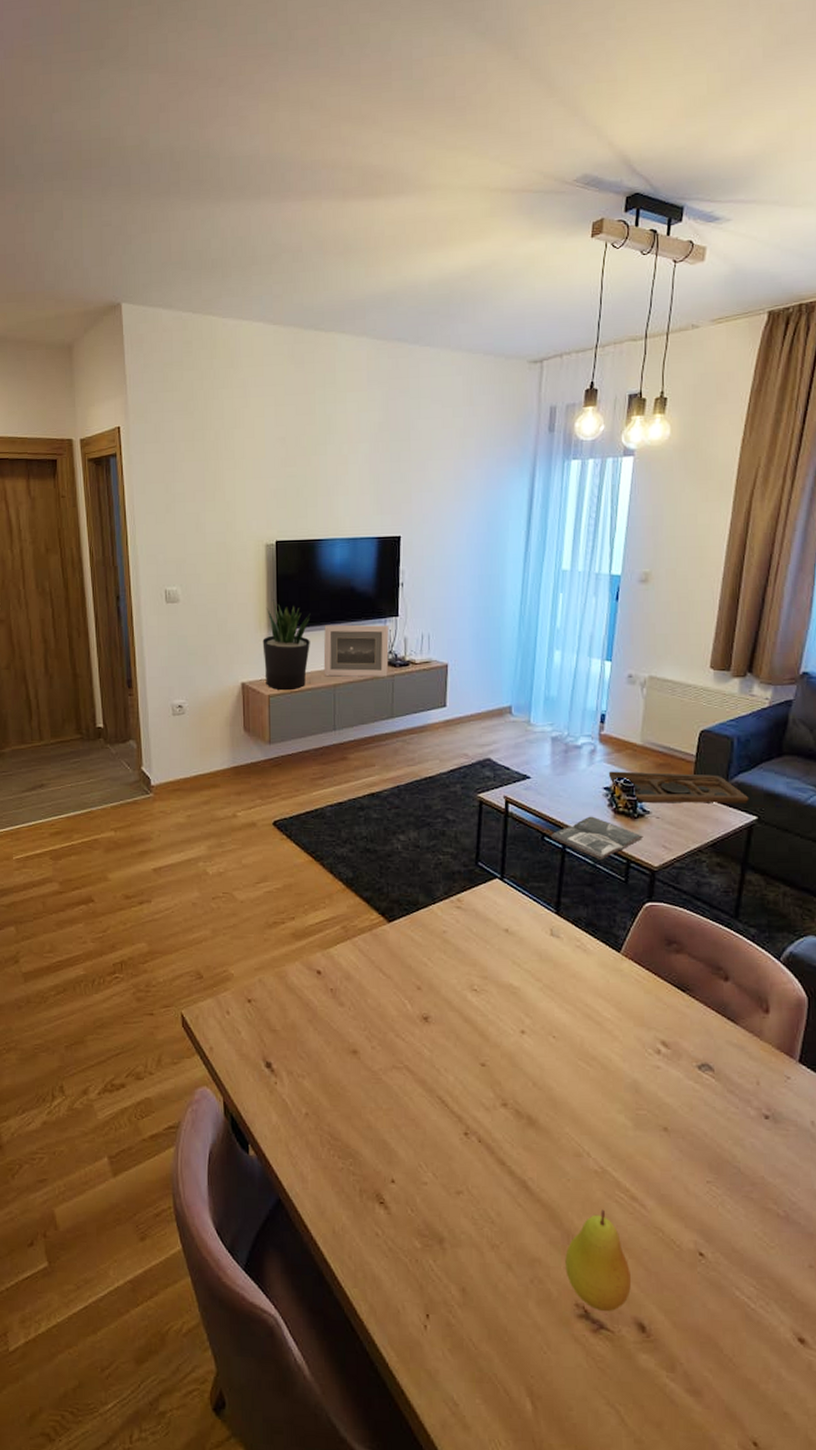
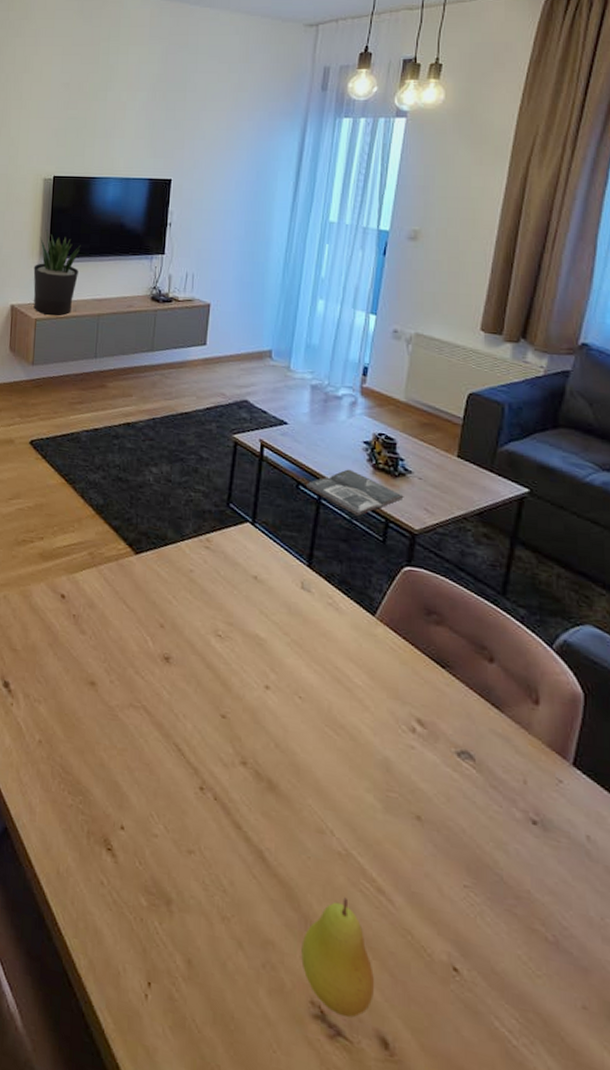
picture frame: present [323,624,389,677] -> none [89,257,154,311]
decorative tray: present [608,771,749,804] -> none [368,425,521,474]

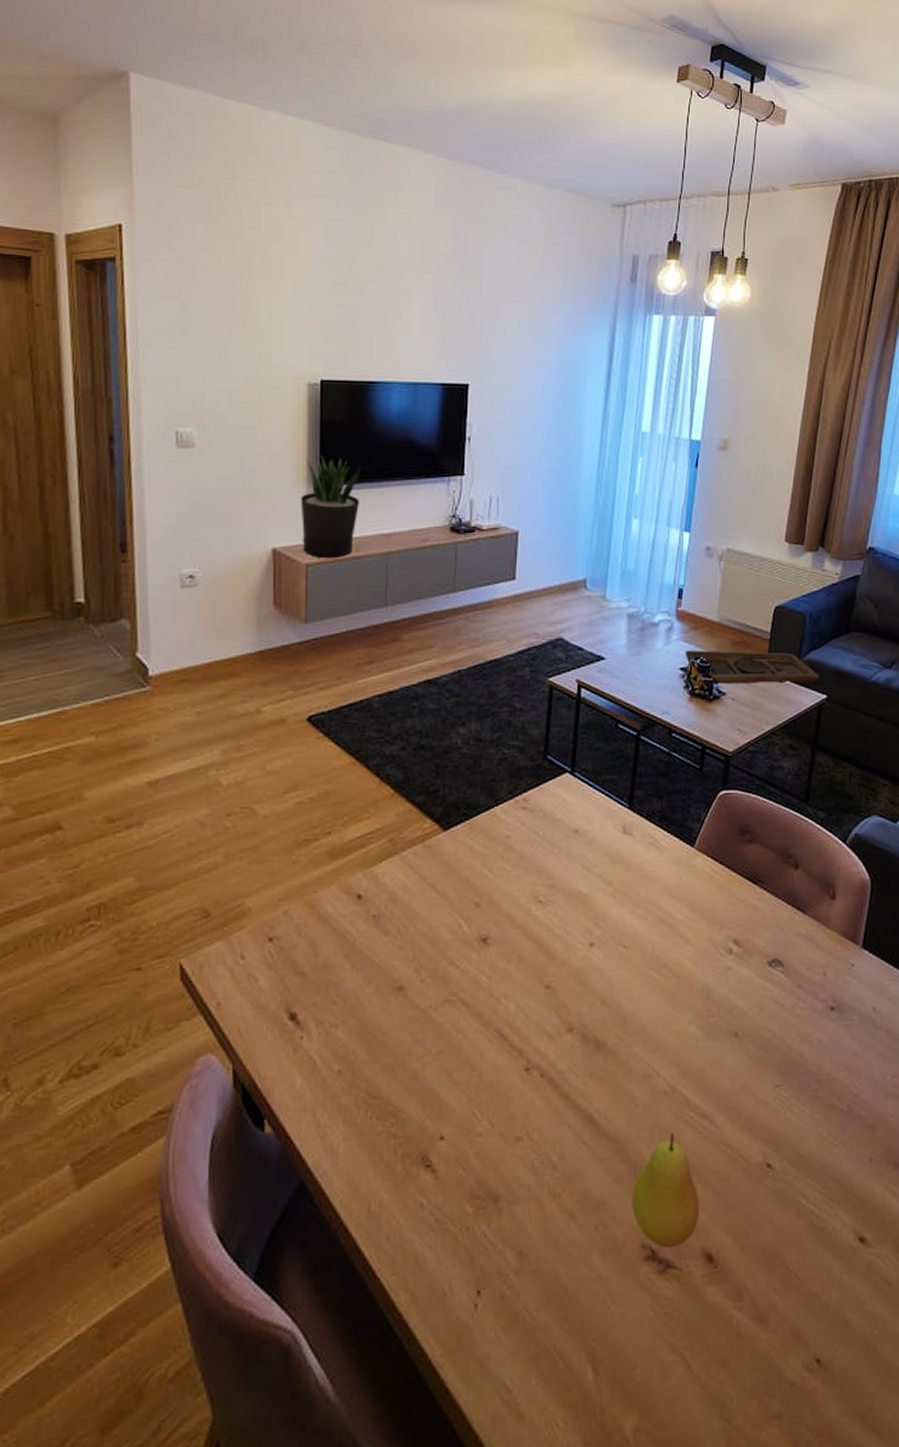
magazine: present [305,469,404,516] -> none [624,699,719,747]
decorative tray: none [368,425,521,474] -> present [684,650,820,684]

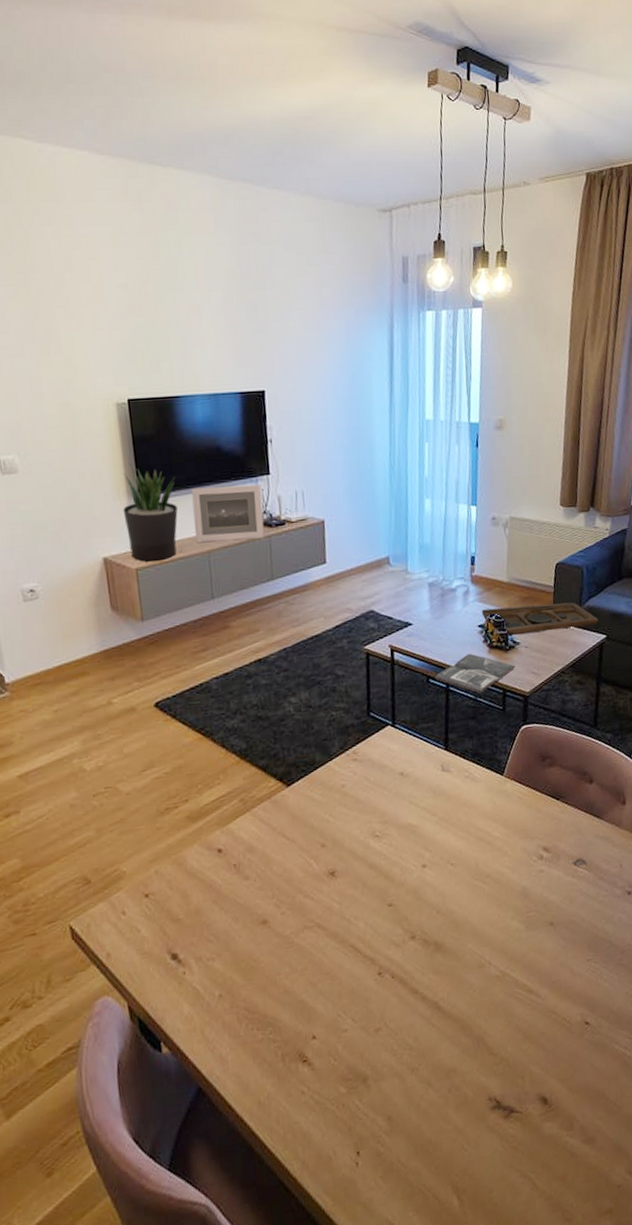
picture frame: none [375,482,452,545] -> present [191,484,265,542]
magazine: none [624,699,719,747] -> present [434,653,516,693]
fruit: present [632,1133,699,1249] -> none [476,1008,533,1098]

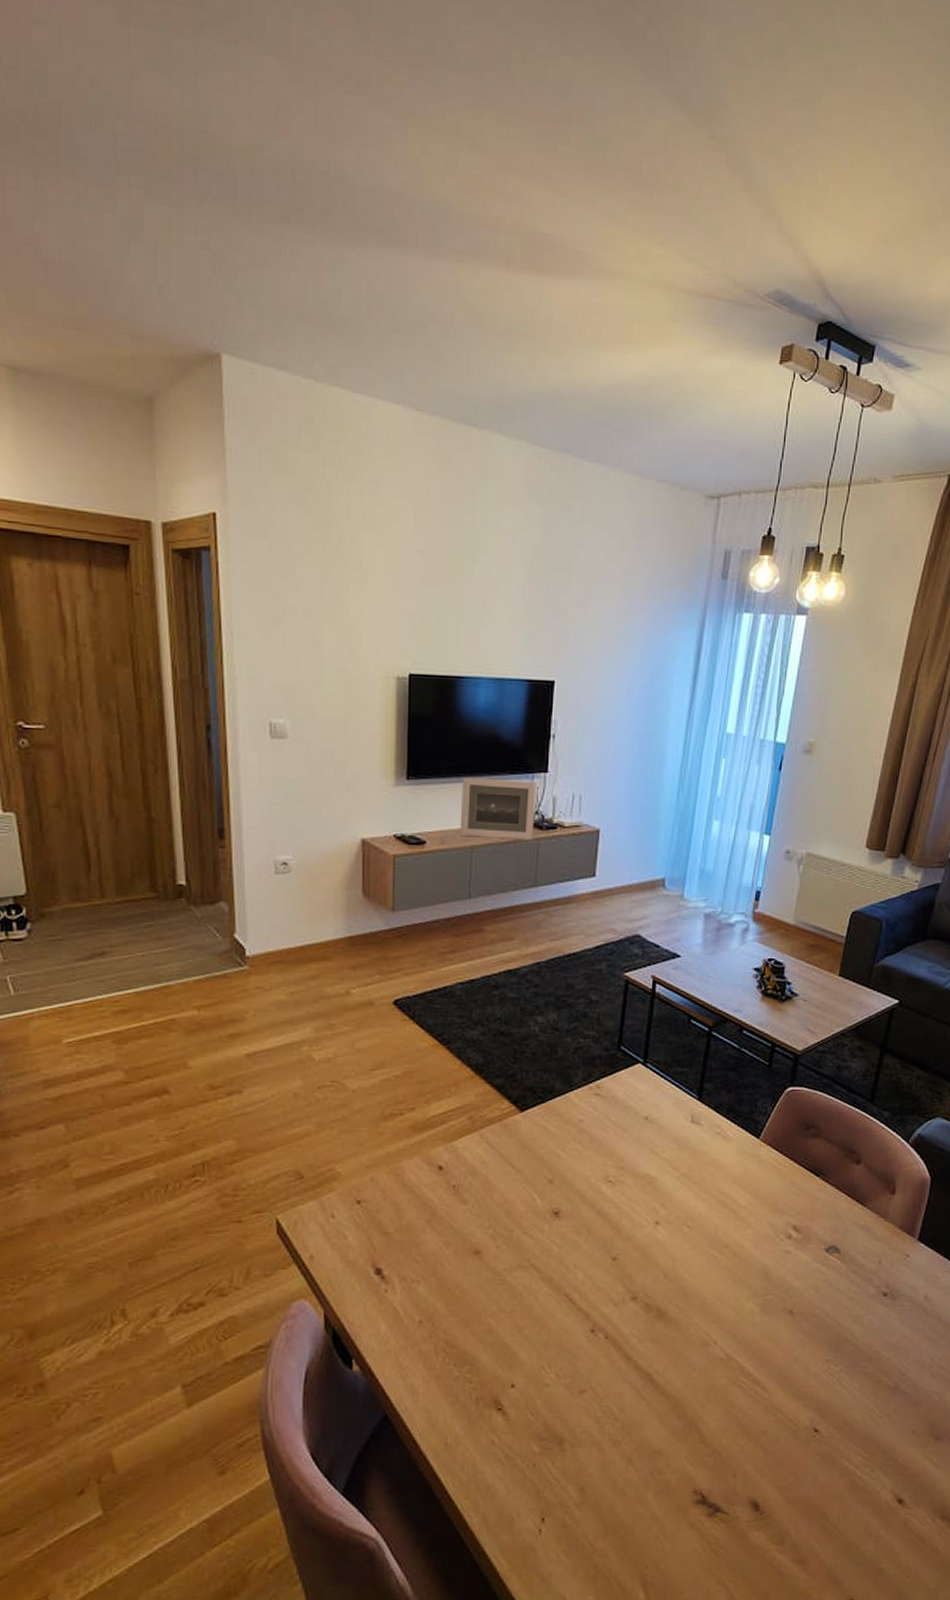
planter: present [123,463,178,562] -> none [388,743,447,851]
magazine: present [434,653,516,693] -> none [697,998,790,1043]
decorative tray: present [481,602,599,635] -> none [759,951,893,987]

